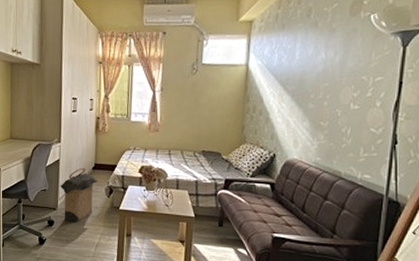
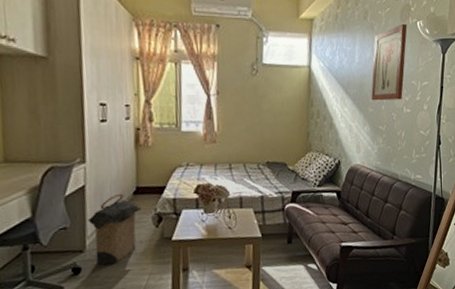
wall art: none [312,17,358,97] -> present [371,23,407,101]

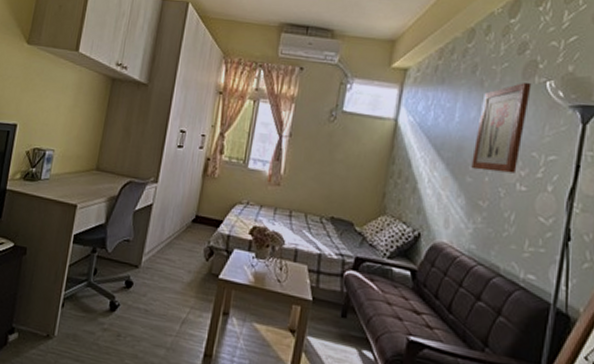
laundry hamper: present [87,193,142,266] -> none [147,218,197,288]

